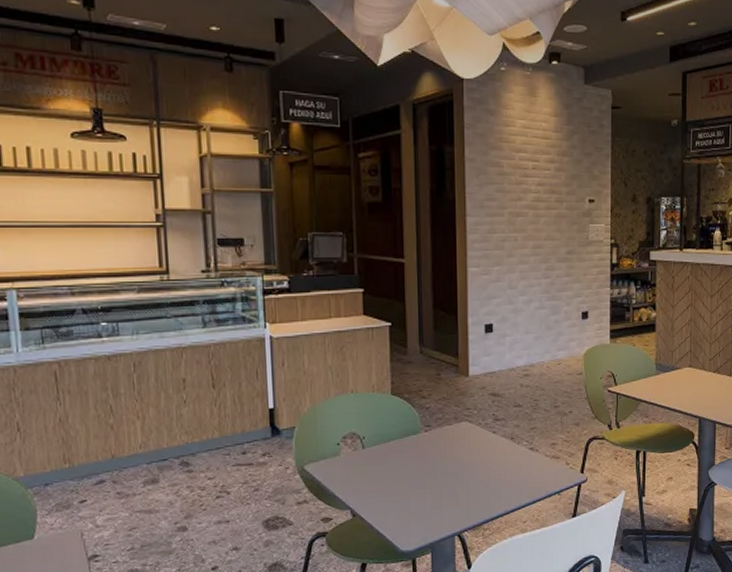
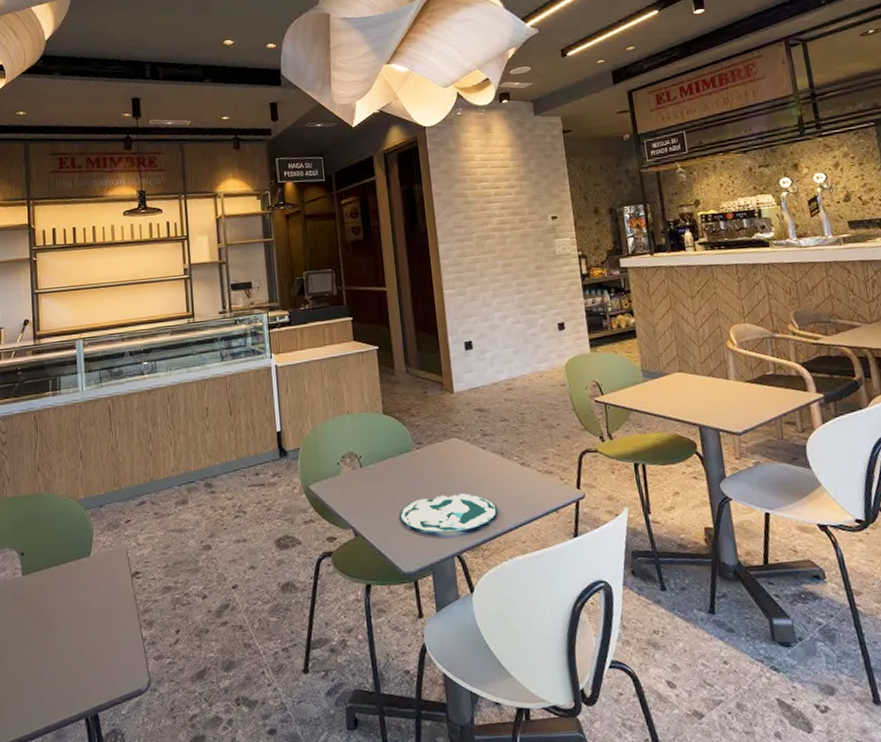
plate: none [402,476,503,514] -> present [400,493,498,533]

